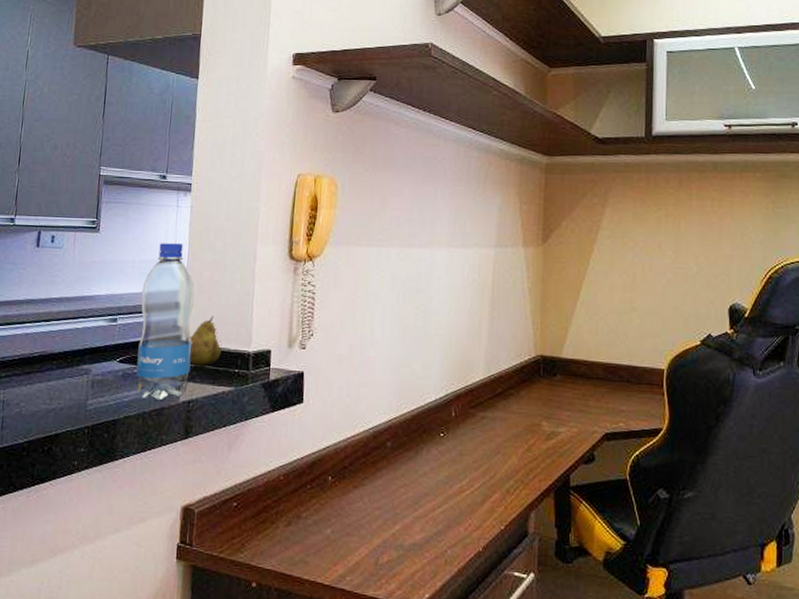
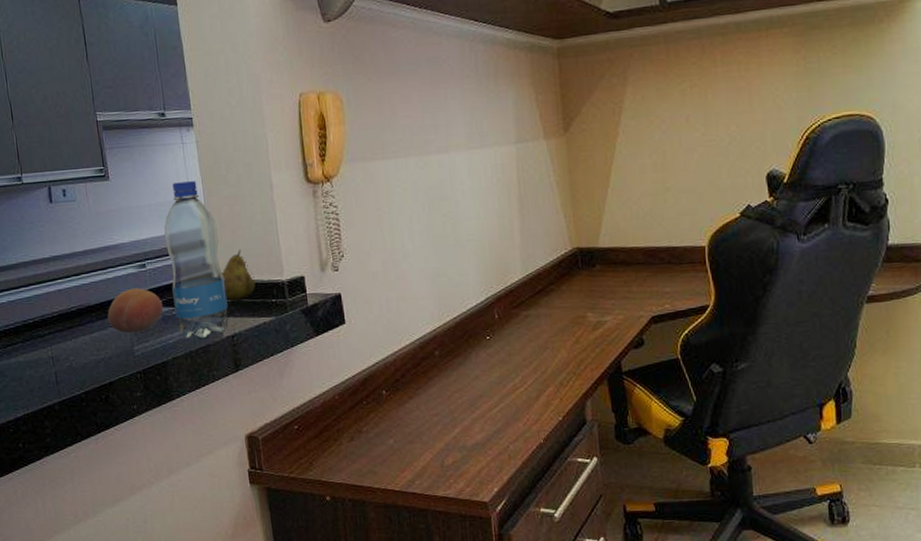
fruit: none [68,341,126,387] -> present [107,288,163,334]

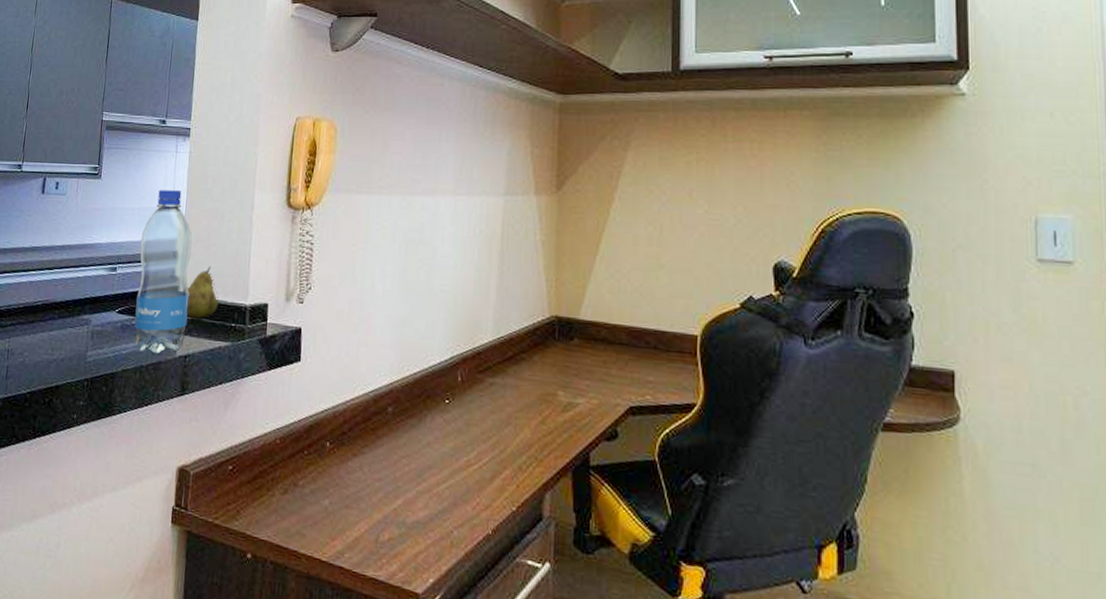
fruit: present [107,288,163,334] -> none [69,290,125,338]

